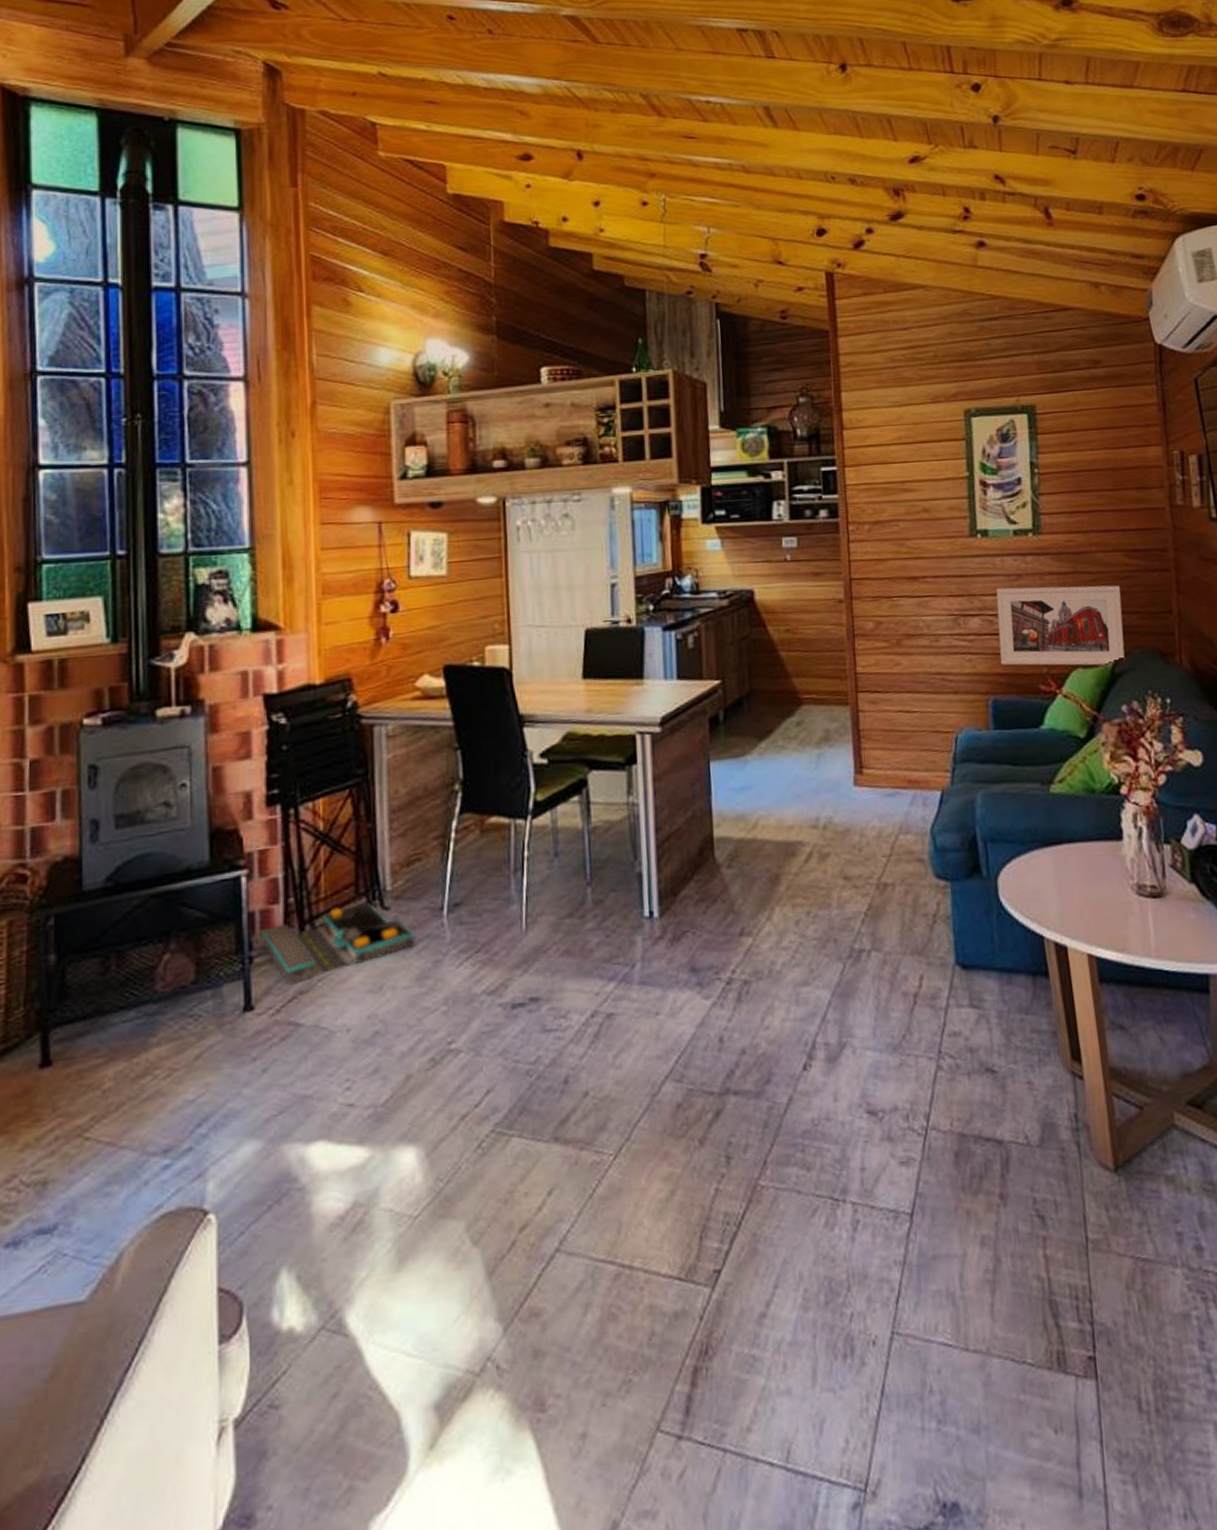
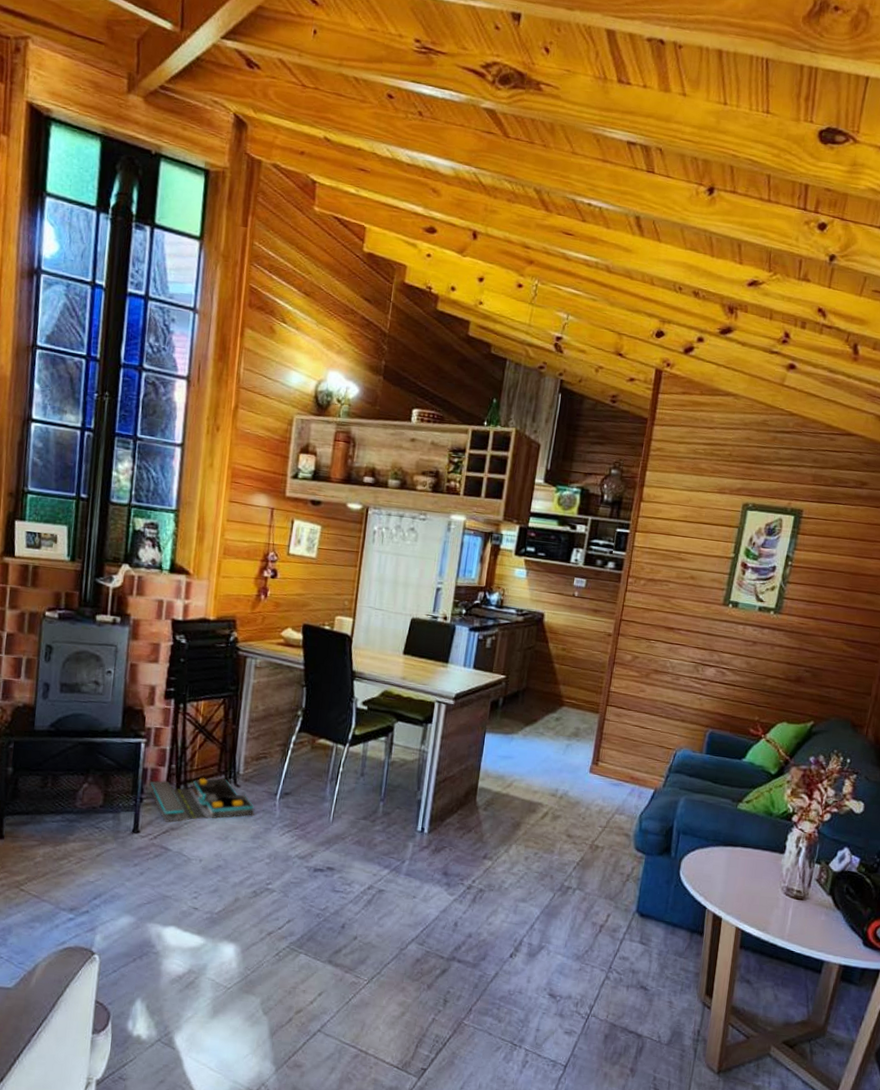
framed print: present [996,585,1125,666] -> none [723,649,834,726]

